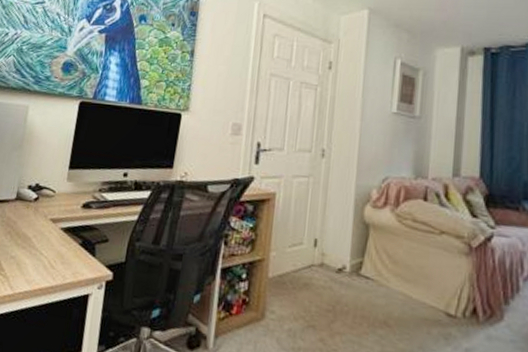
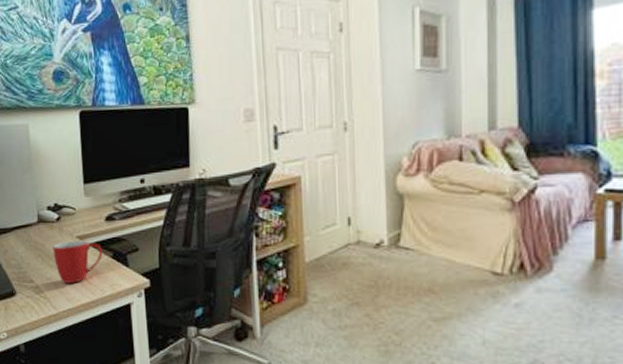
mug: none [23,222,73,266] -> present [52,240,102,283]

